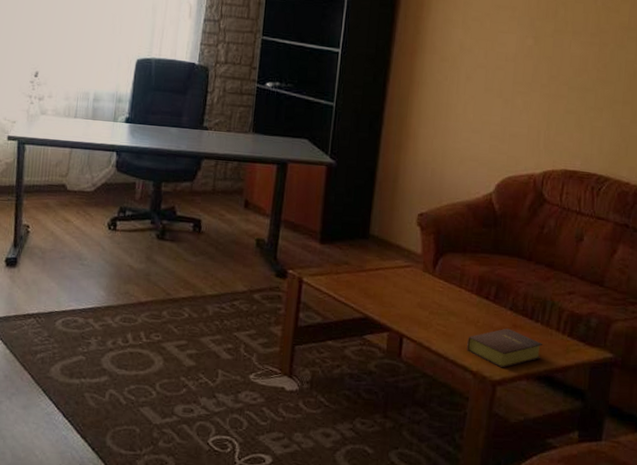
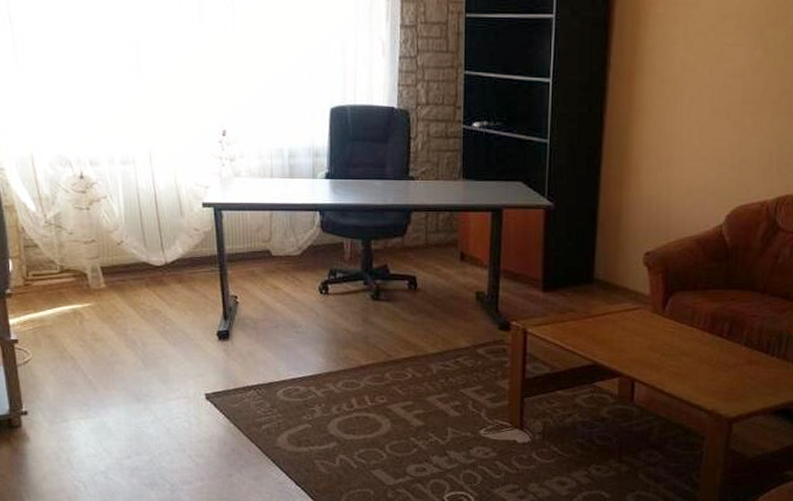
bible: present [467,328,543,368] -> none [701,364,780,405]

